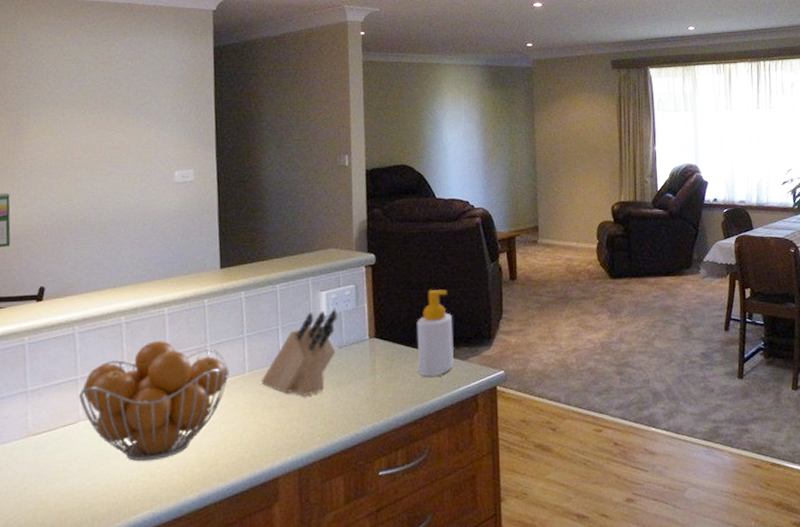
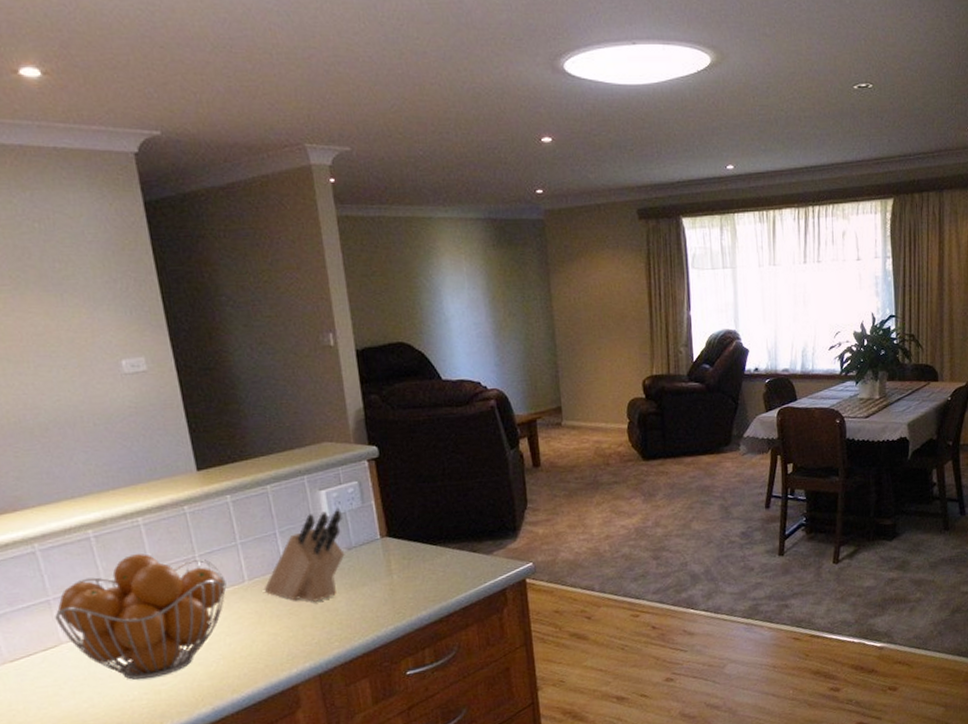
soap bottle: present [417,290,455,377] -> none [432,481,478,574]

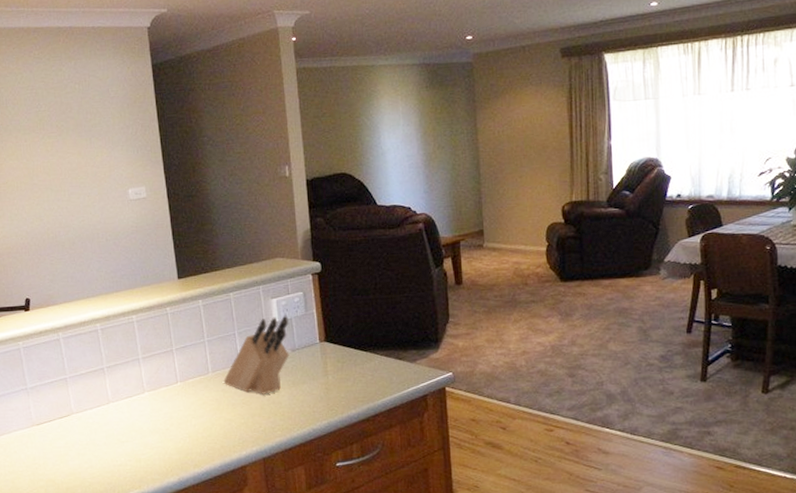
fruit basket: present [55,553,227,680] -> none [69,344,195,449]

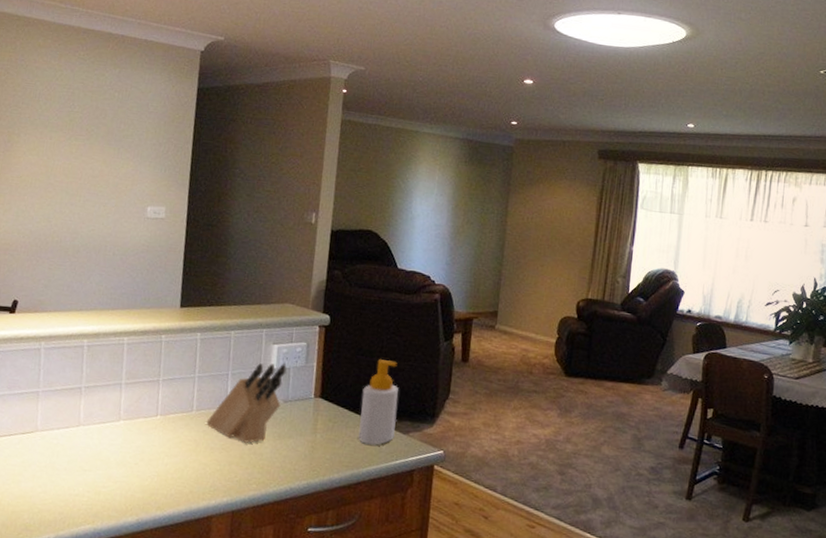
soap bottle: none [364,295,403,378] -> present [358,359,399,445]

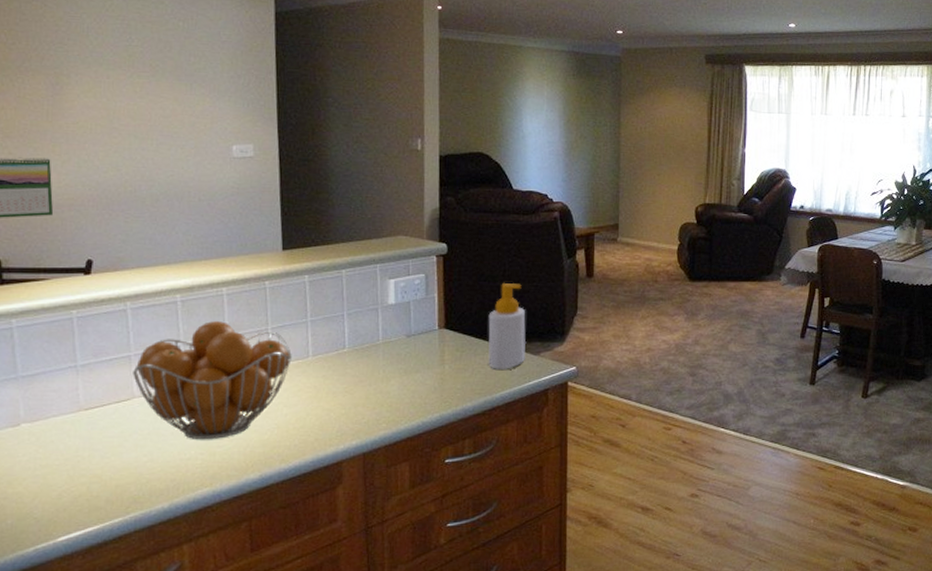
fruit basket: none [38,367,178,480] -> present [133,320,292,440]
knife block: present [206,363,287,443] -> none [325,298,406,383]

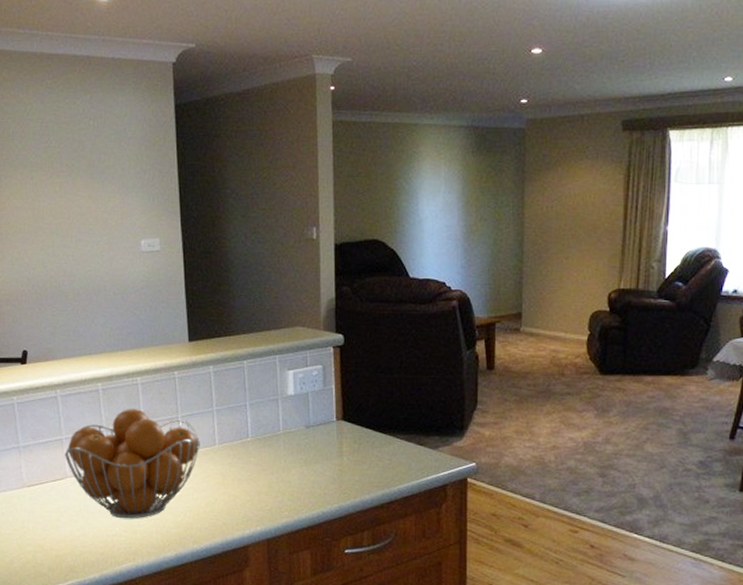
soap bottle: present [488,283,527,369] -> none [385,375,425,463]

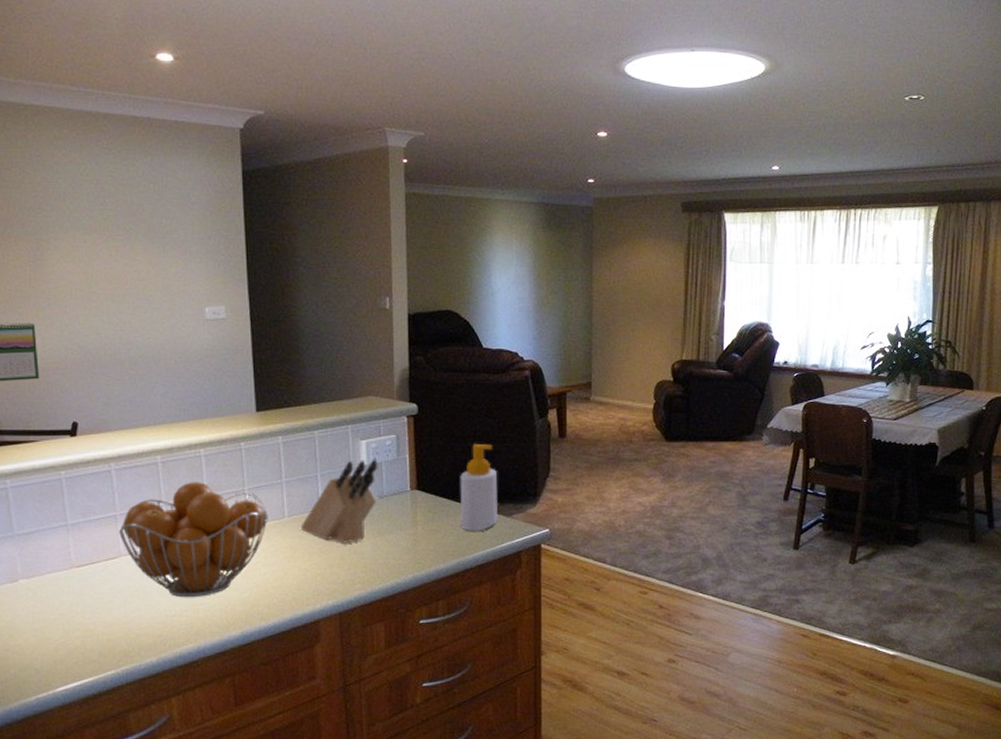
knife block: none [230,389,305,472] -> present [300,459,378,543]
soap bottle: none [385,375,425,463] -> present [460,444,499,531]

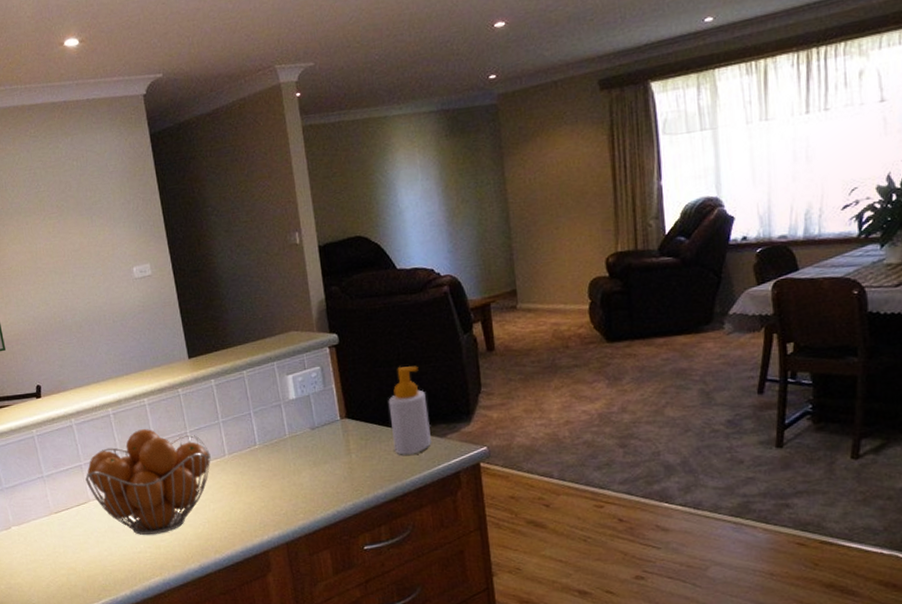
knife block: present [300,459,378,543] -> none [241,392,309,476]

